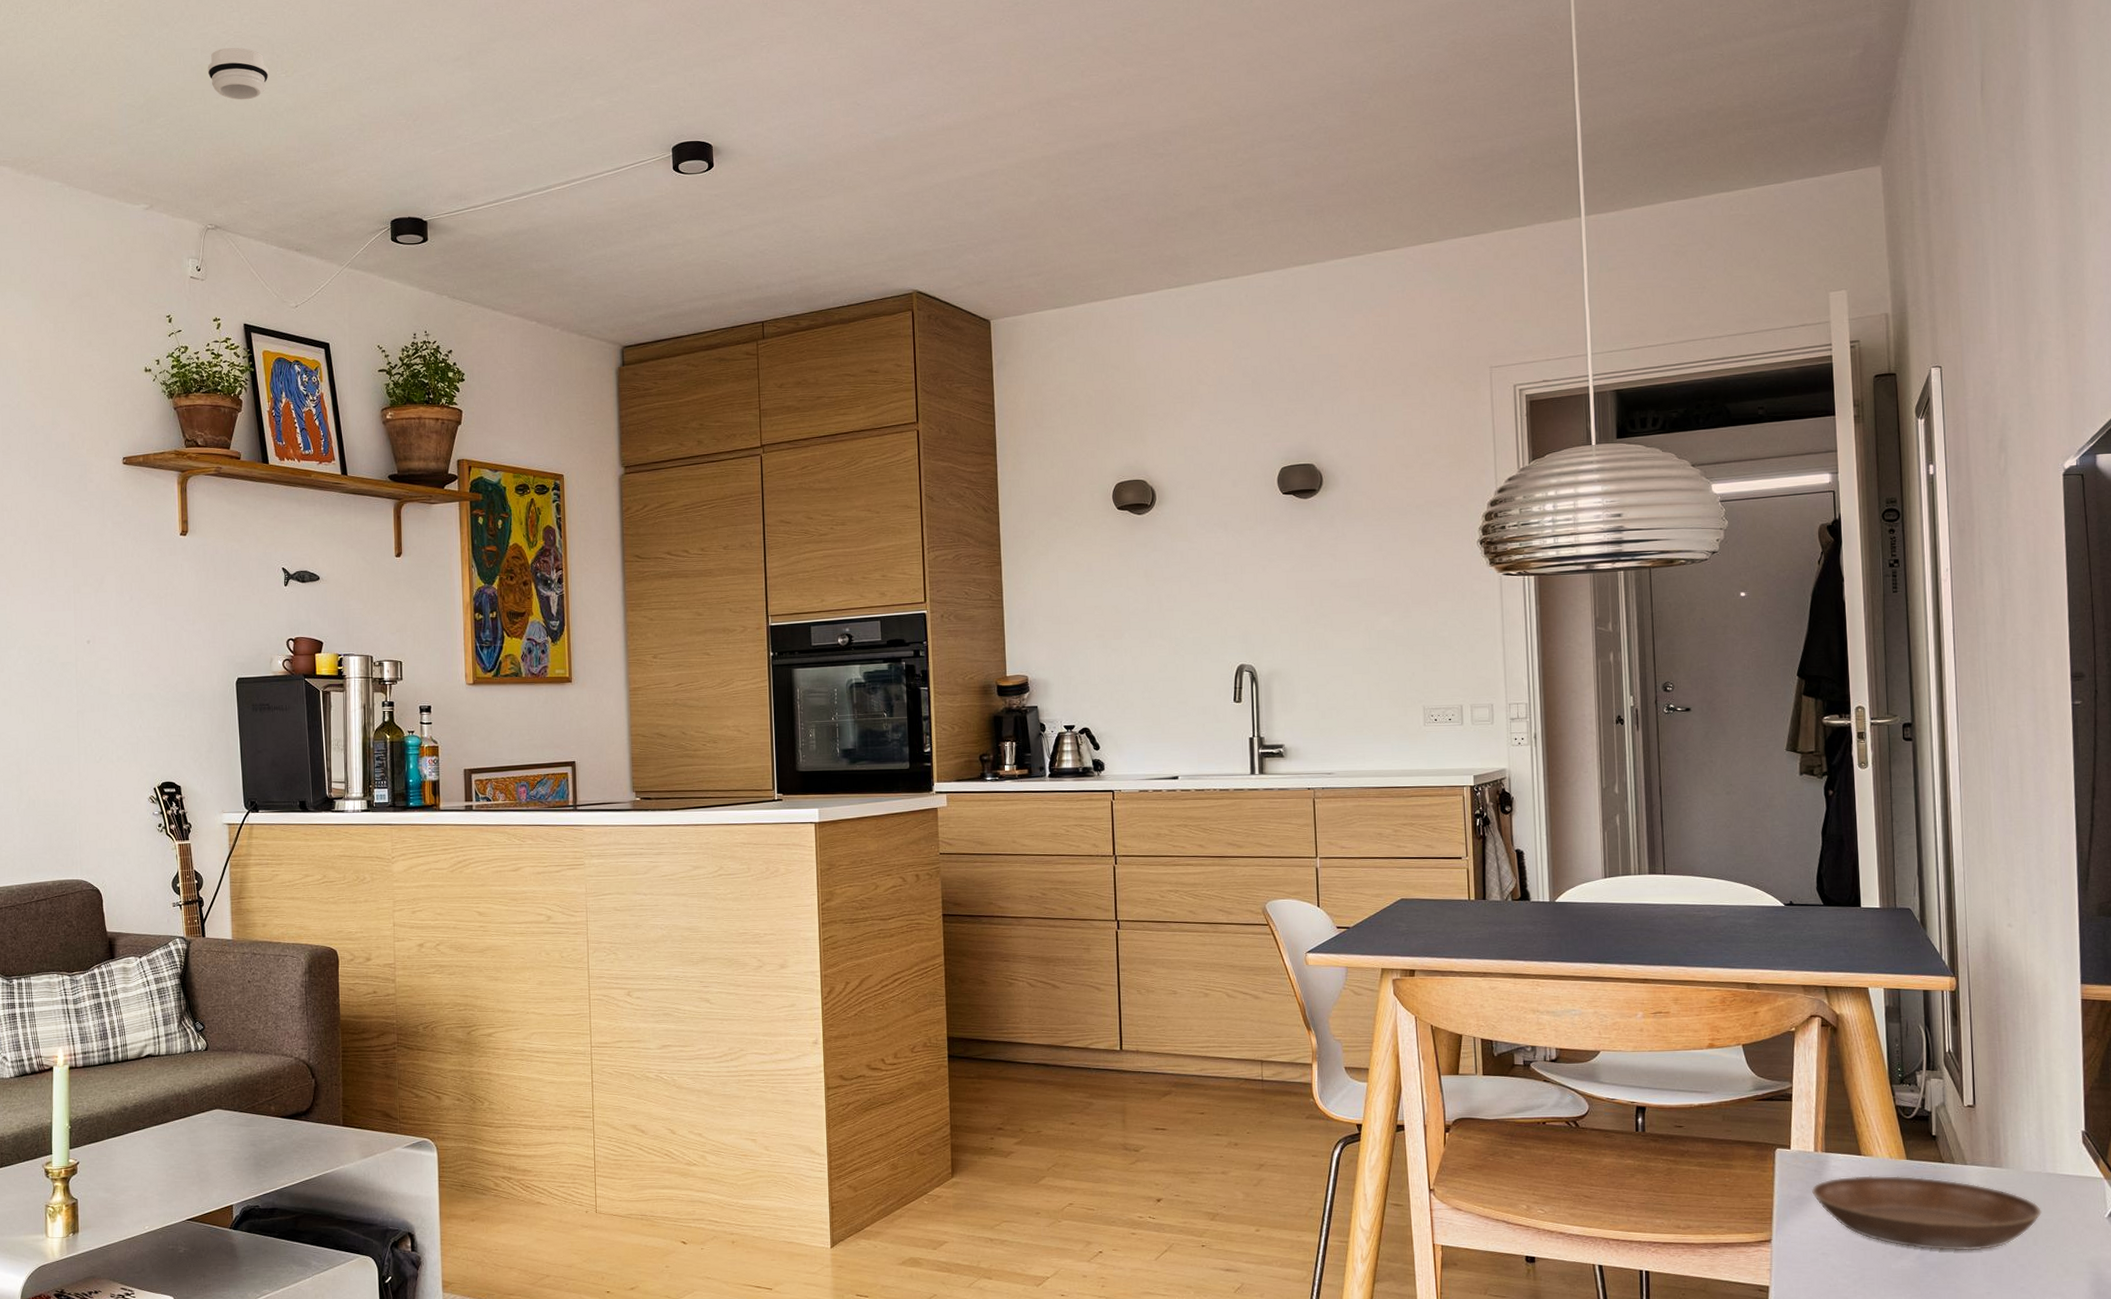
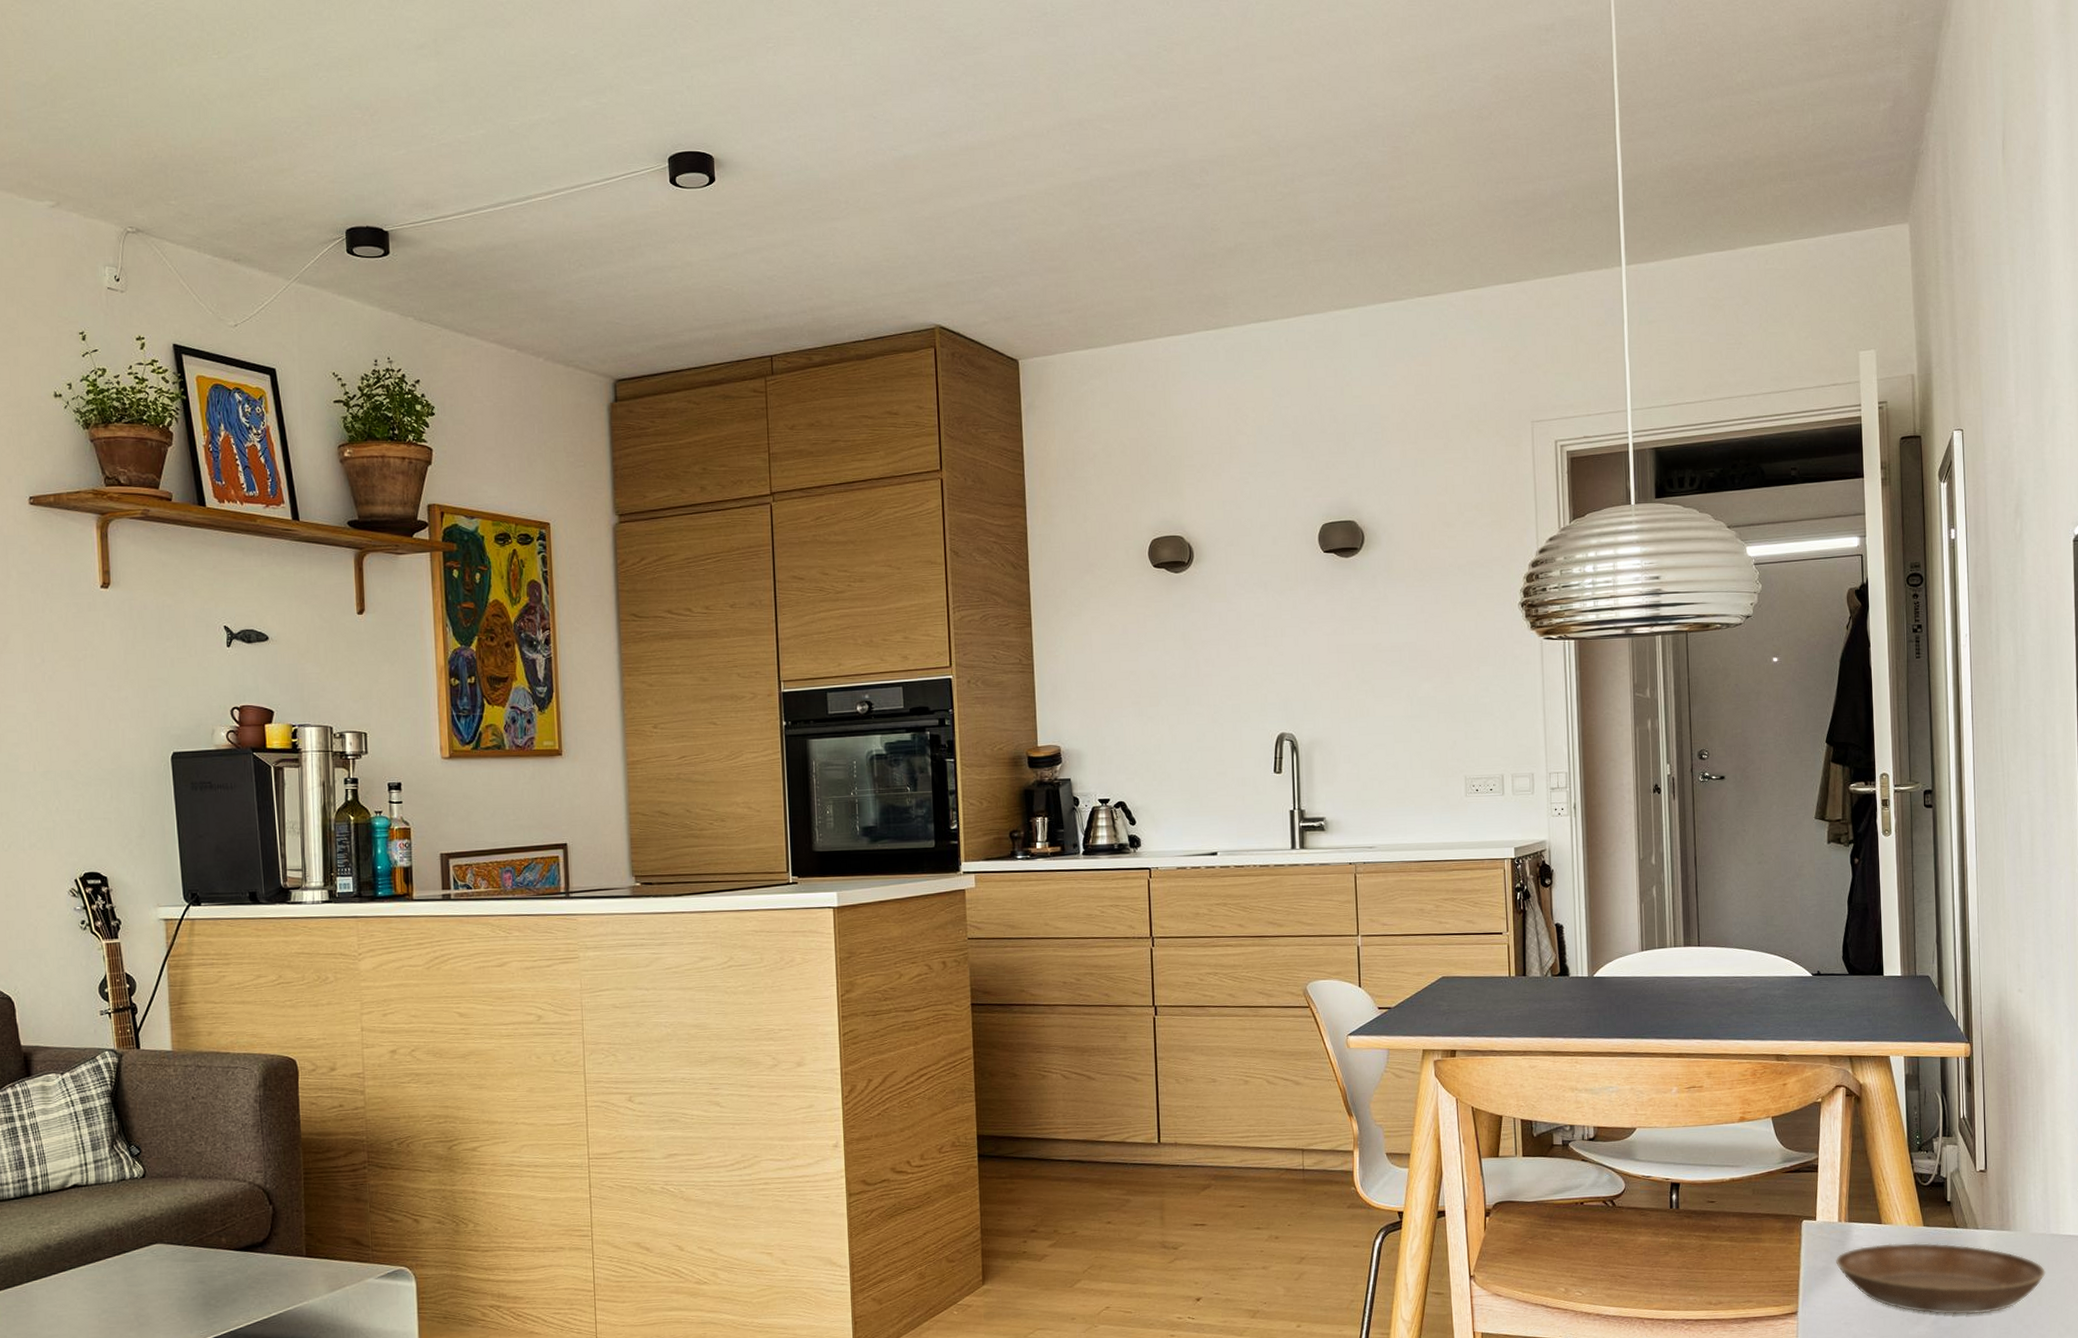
smoke detector: present [207,47,269,100] -> none [123,21,198,83]

